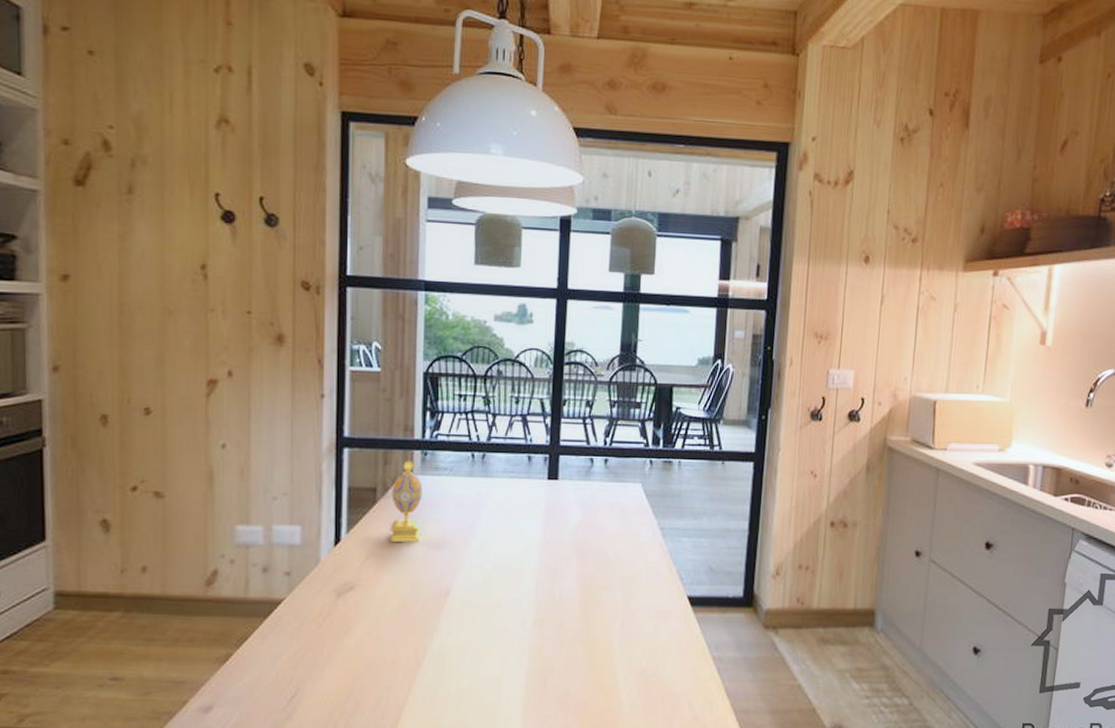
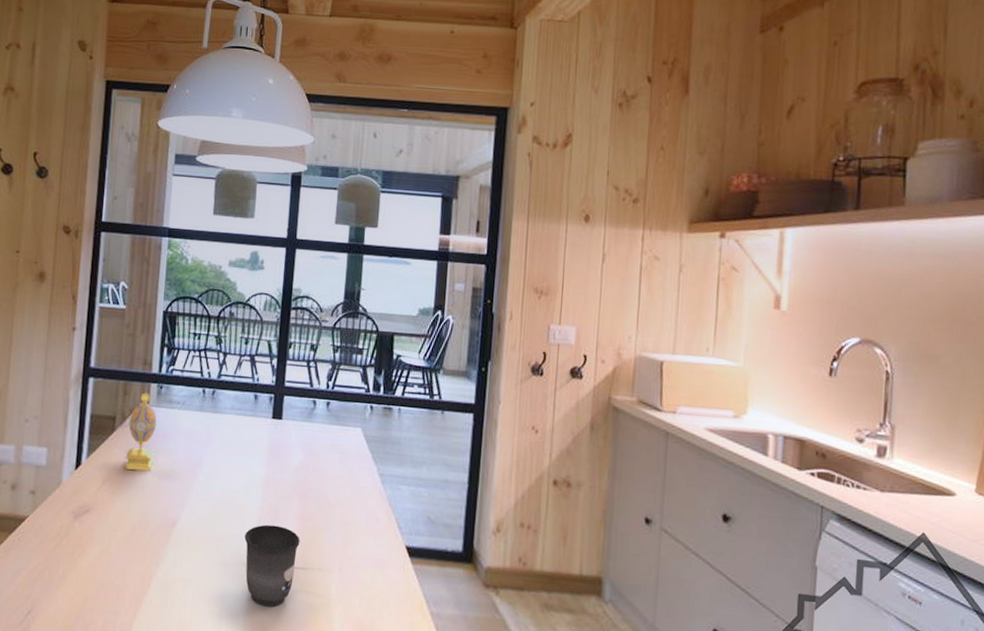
mug: none [523,587,581,667] -> present [244,524,300,607]

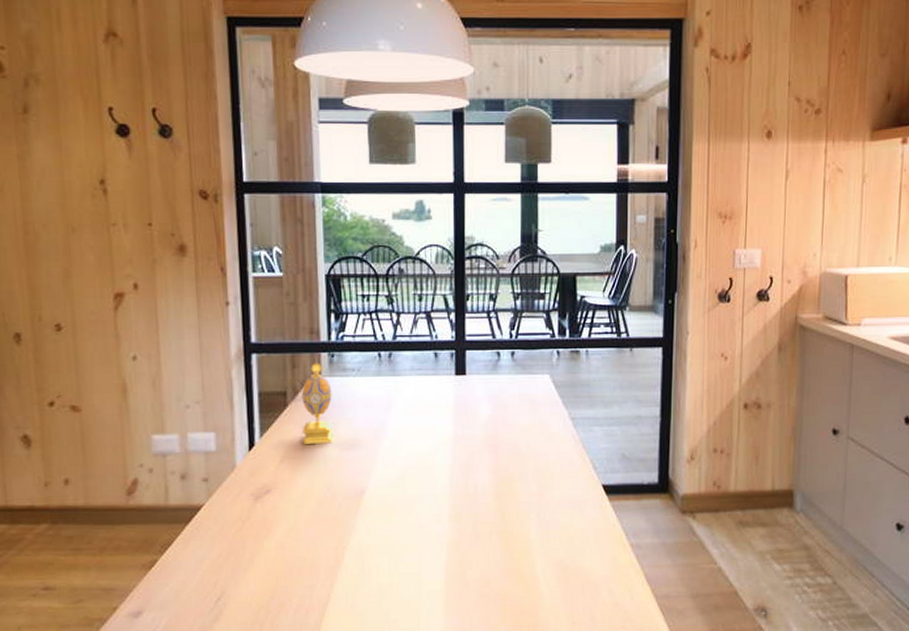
mug: present [244,524,300,607] -> none [438,481,495,560]

